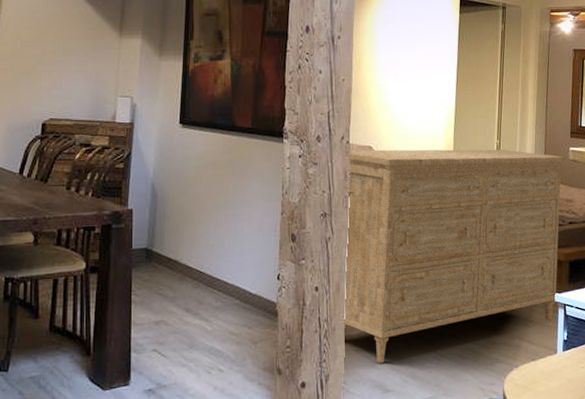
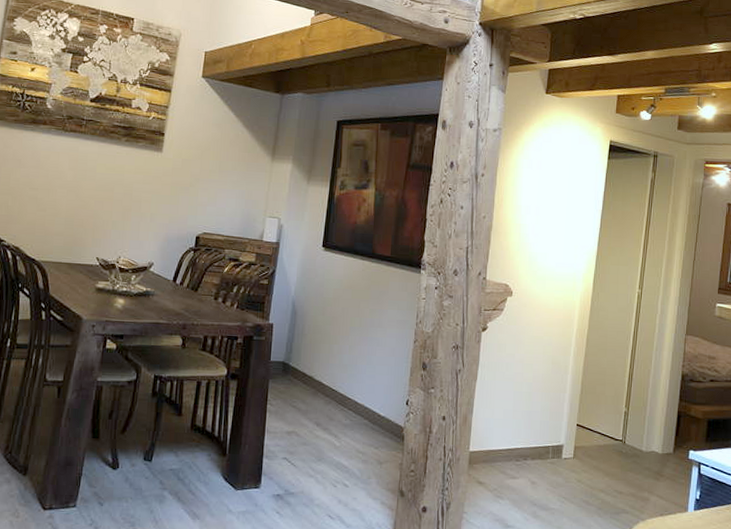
dresser: present [342,149,566,363] -> none [467,288,712,498]

